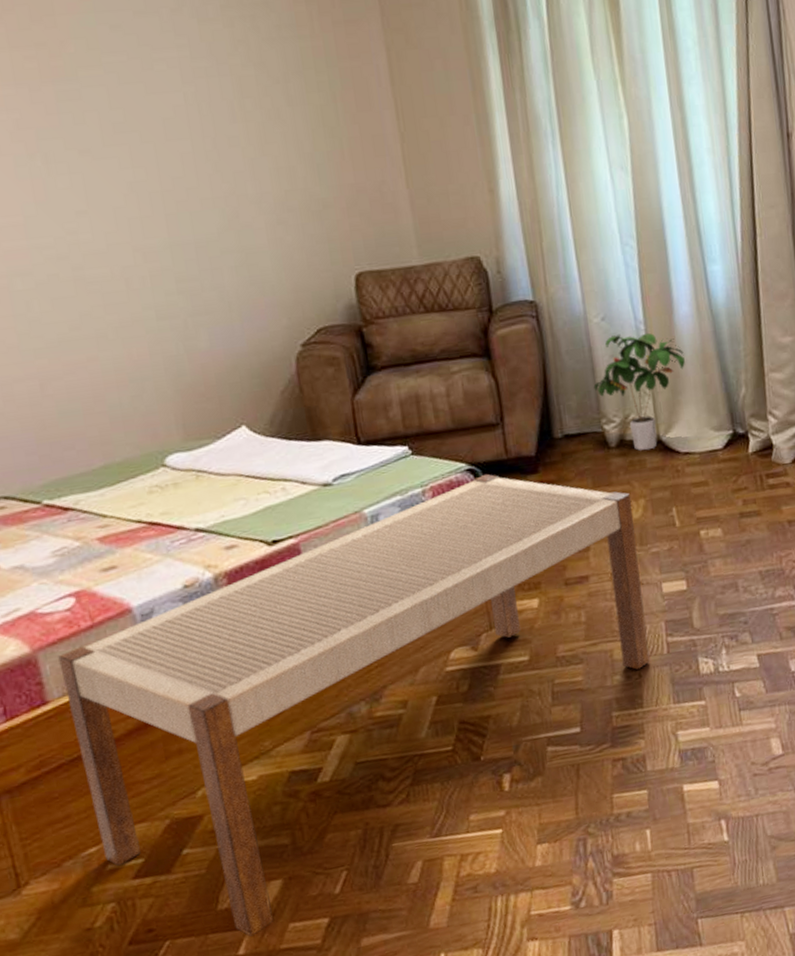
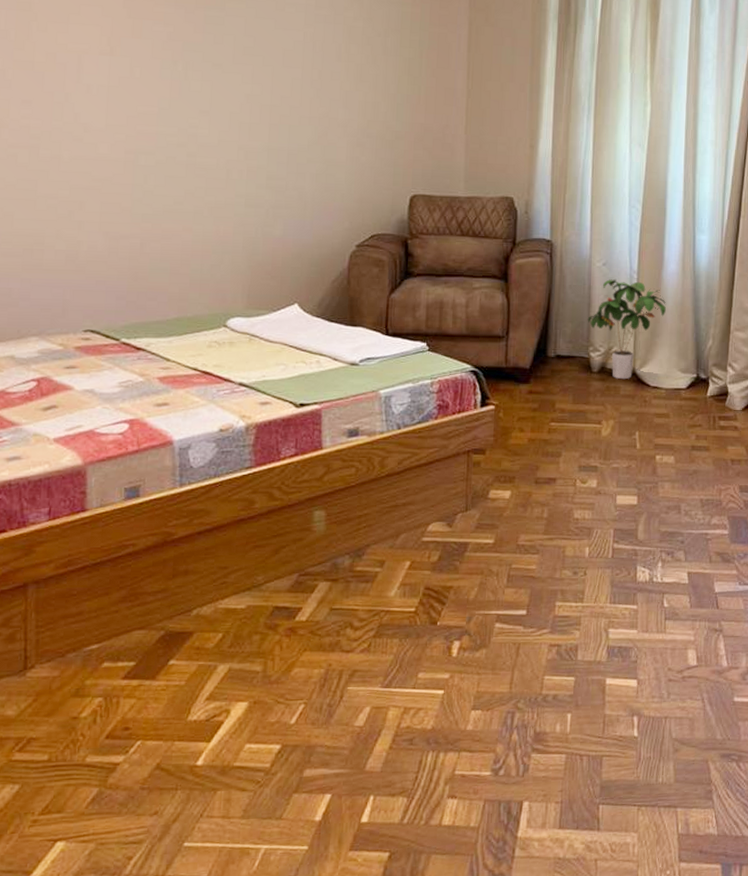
bench: present [58,473,650,937] -> none [103,377,602,750]

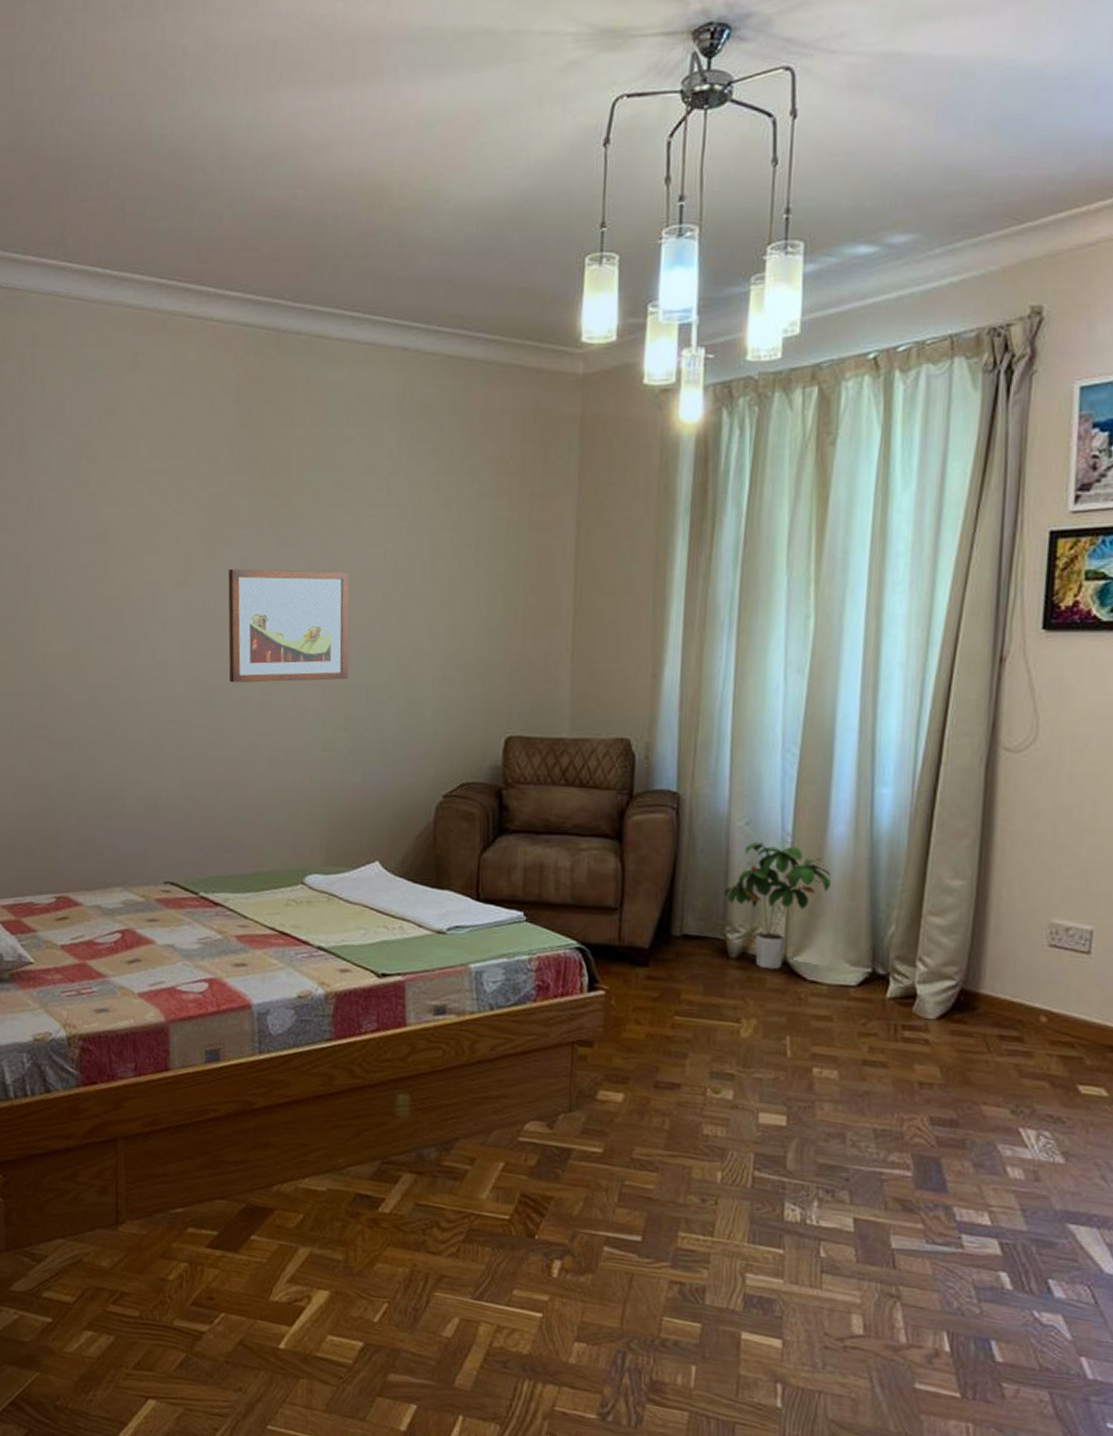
wall art: none [154,42,272,145] -> present [228,569,350,683]

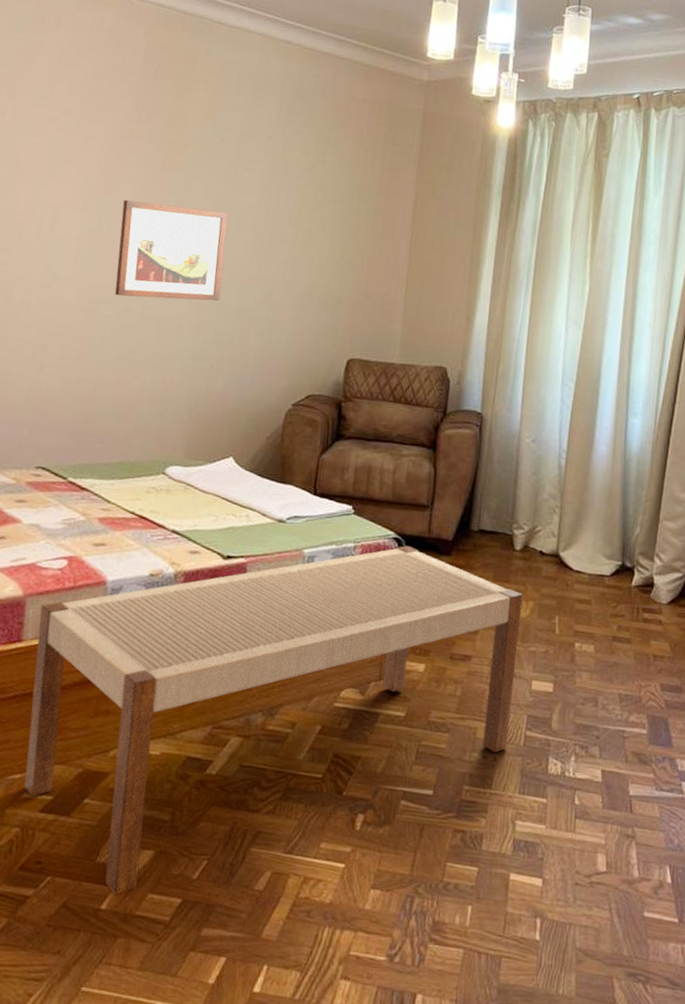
bench: none [185,955,741,1335] -> present [24,545,522,895]
potted plant: present [723,842,831,970] -> none [513,457,594,561]

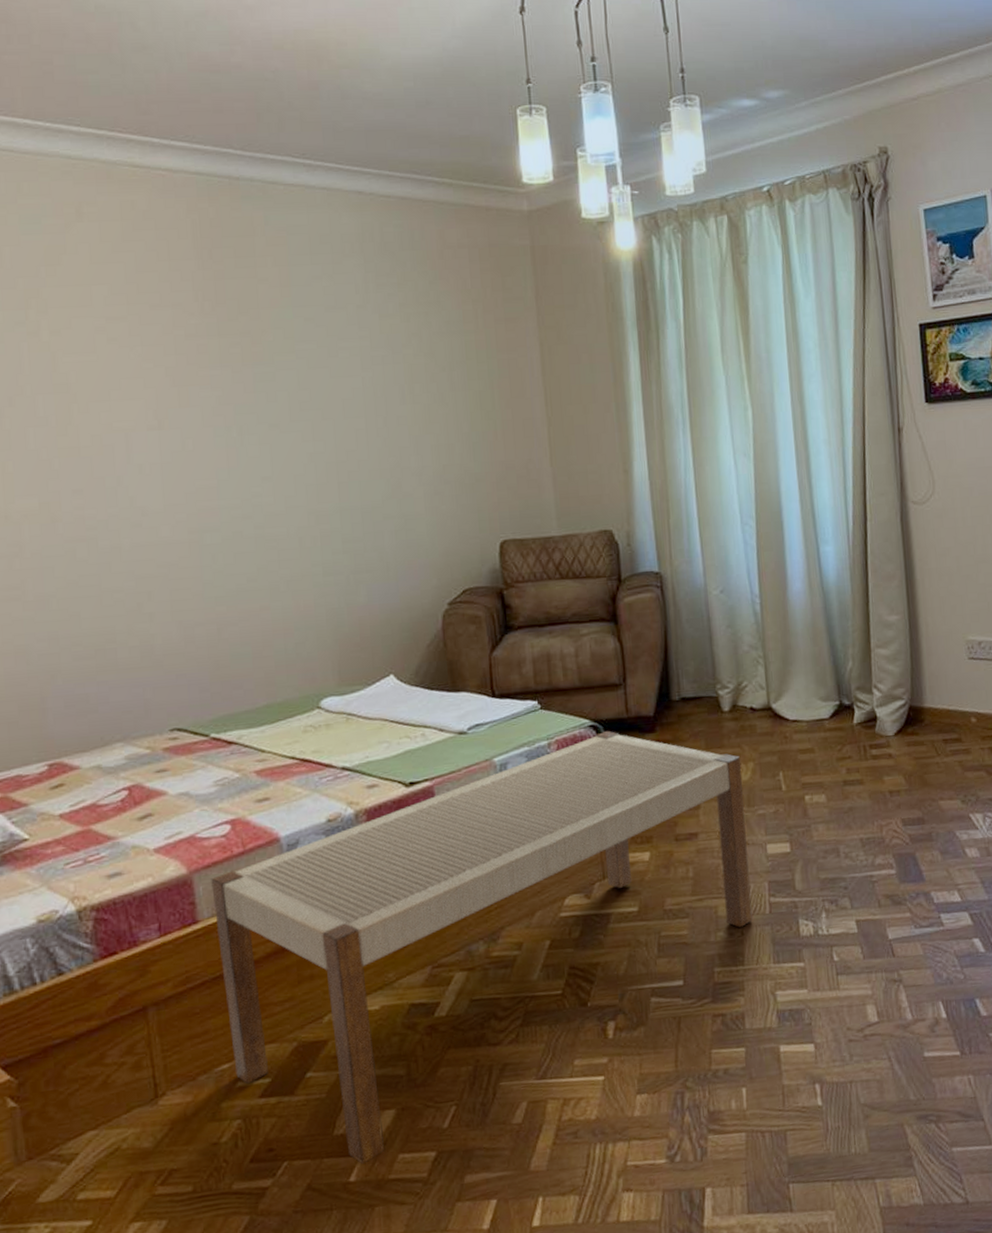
wall art: present [115,200,228,301] -> none [205,402,342,520]

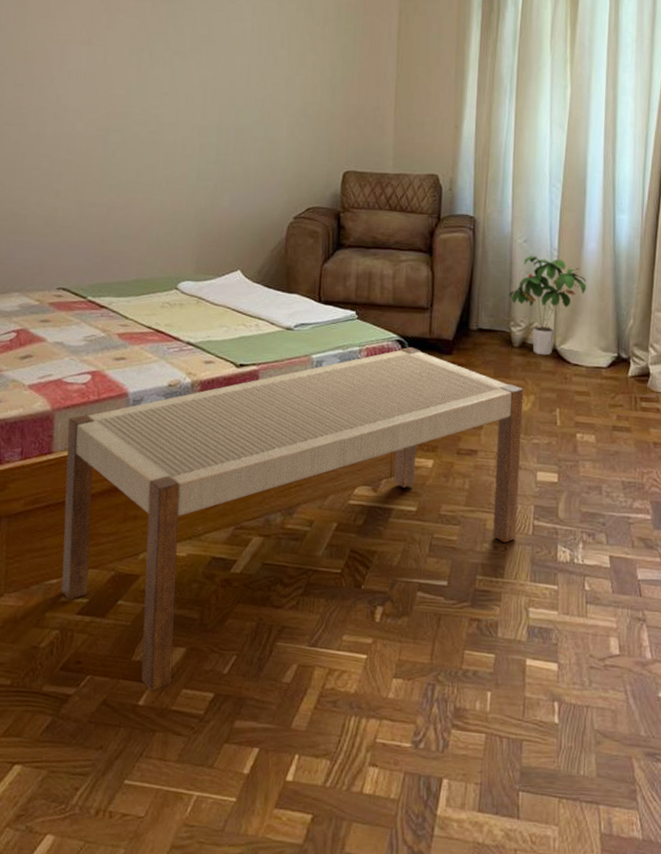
potted plant: none [710,606,796,717] -> present [508,256,586,356]

